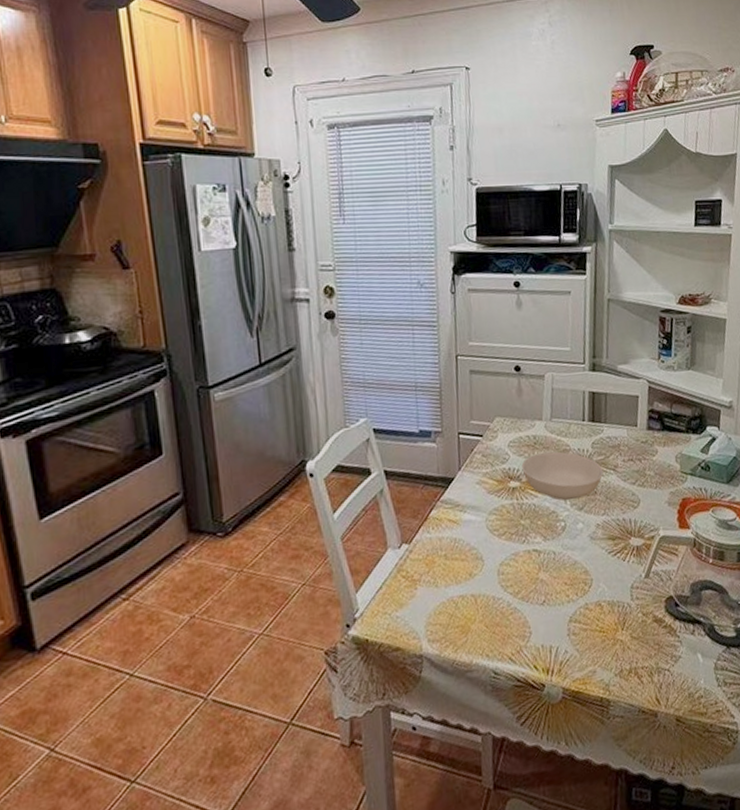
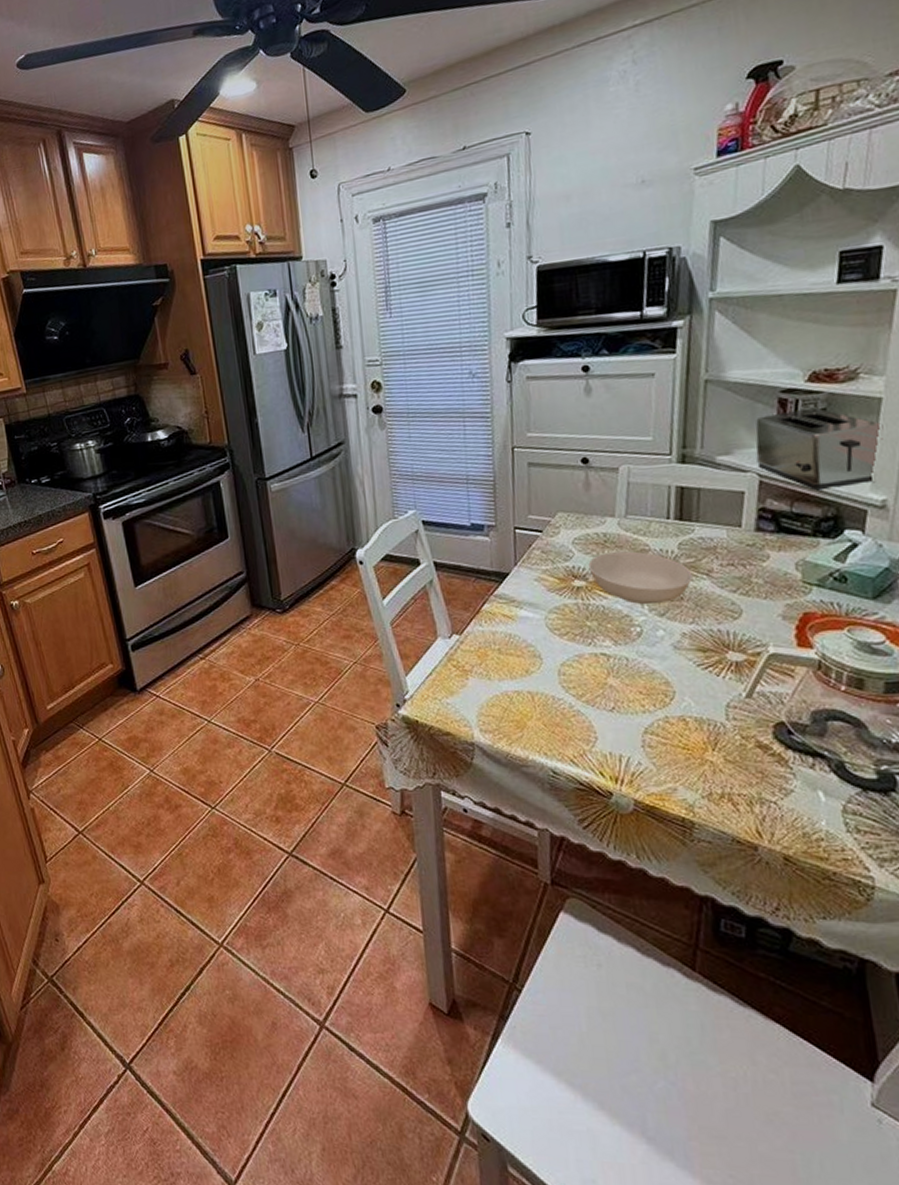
toaster: none [645,325,728,394] -> present [755,407,884,490]

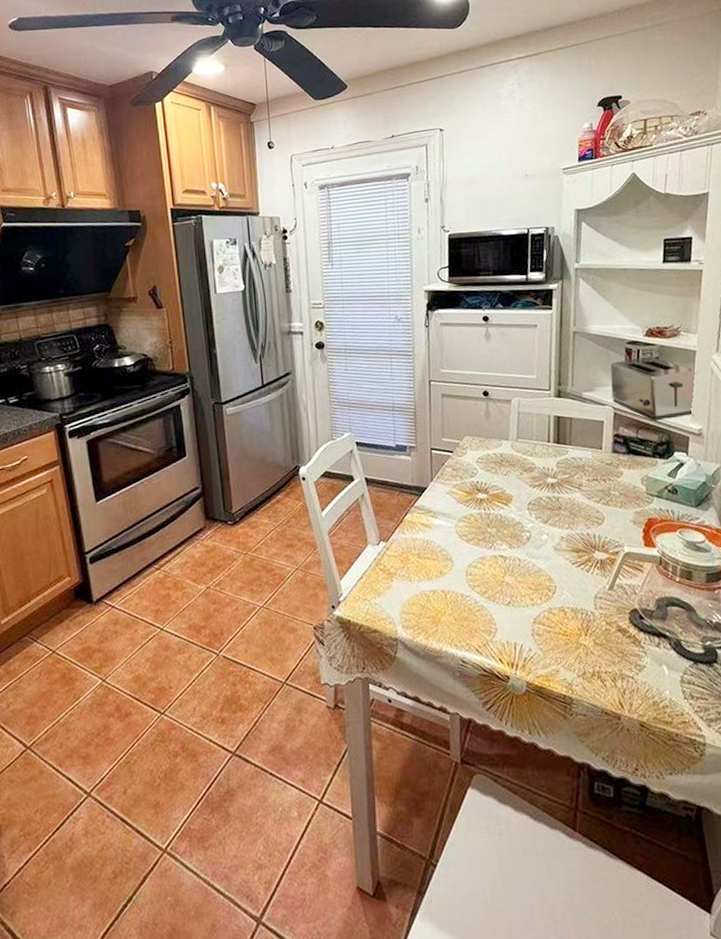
bowl: present [588,551,693,605] -> none [488,468,568,514]

